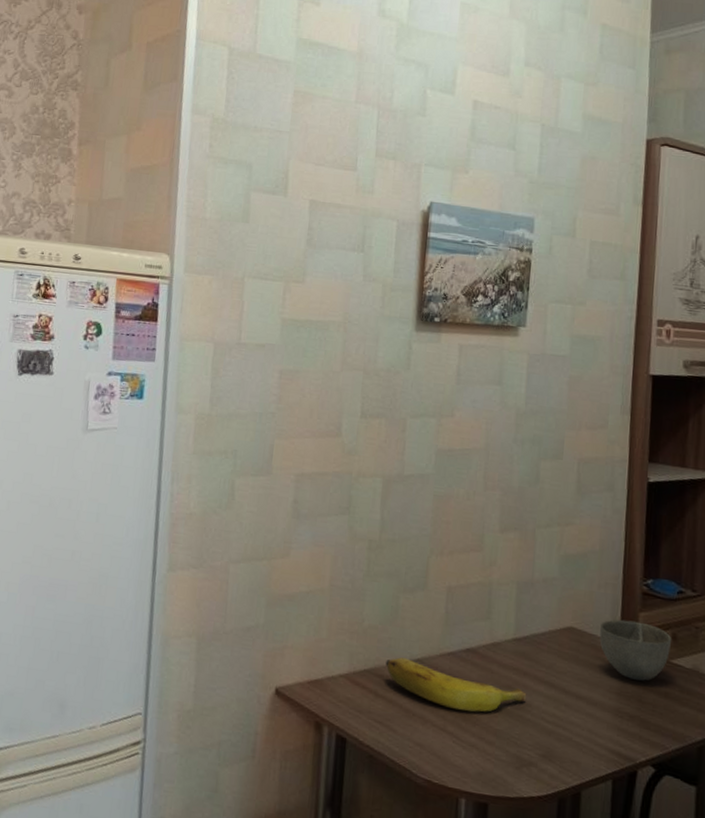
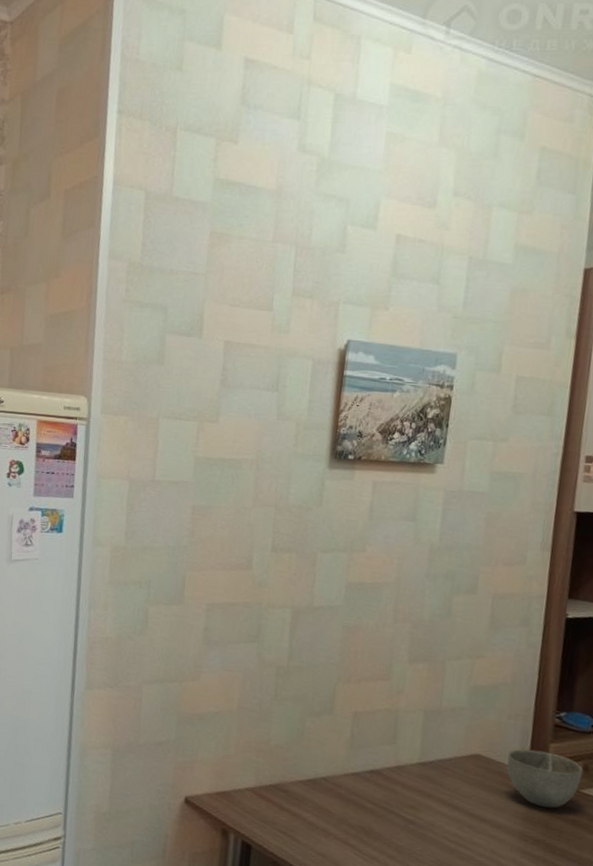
banana: present [385,657,527,713] -> none [290,775,430,829]

